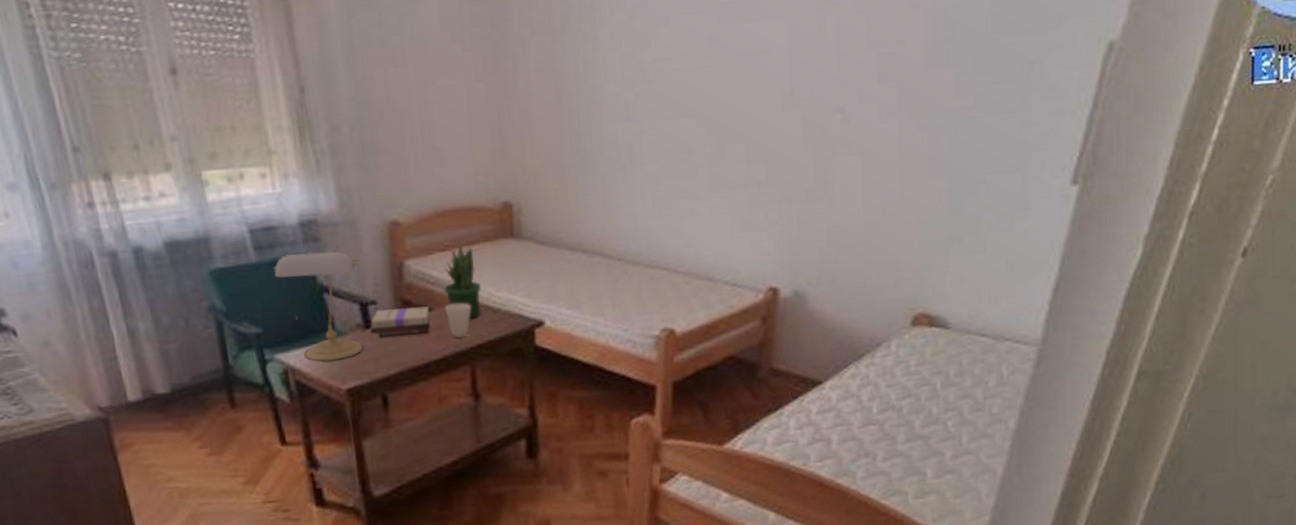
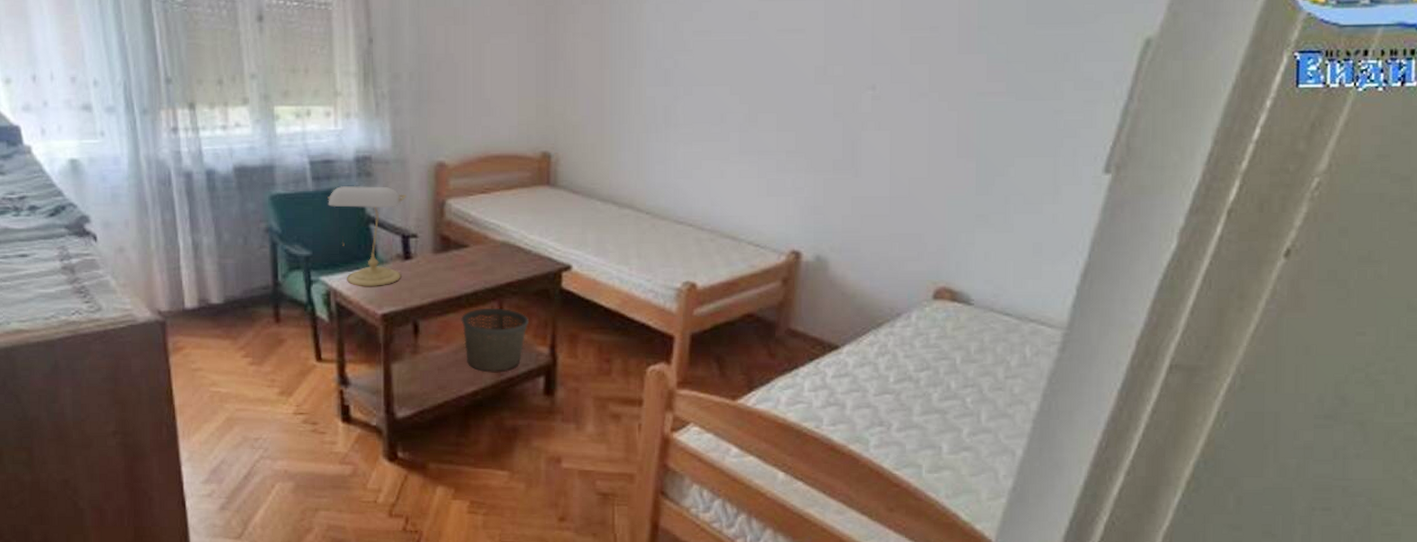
books: present [370,306,432,337] -> none [409,242,466,269]
basket: none [432,372,504,441] -> present [461,308,529,373]
planter: present [443,242,482,321] -> none [480,186,516,260]
mug: present [445,303,472,338] -> none [480,242,505,275]

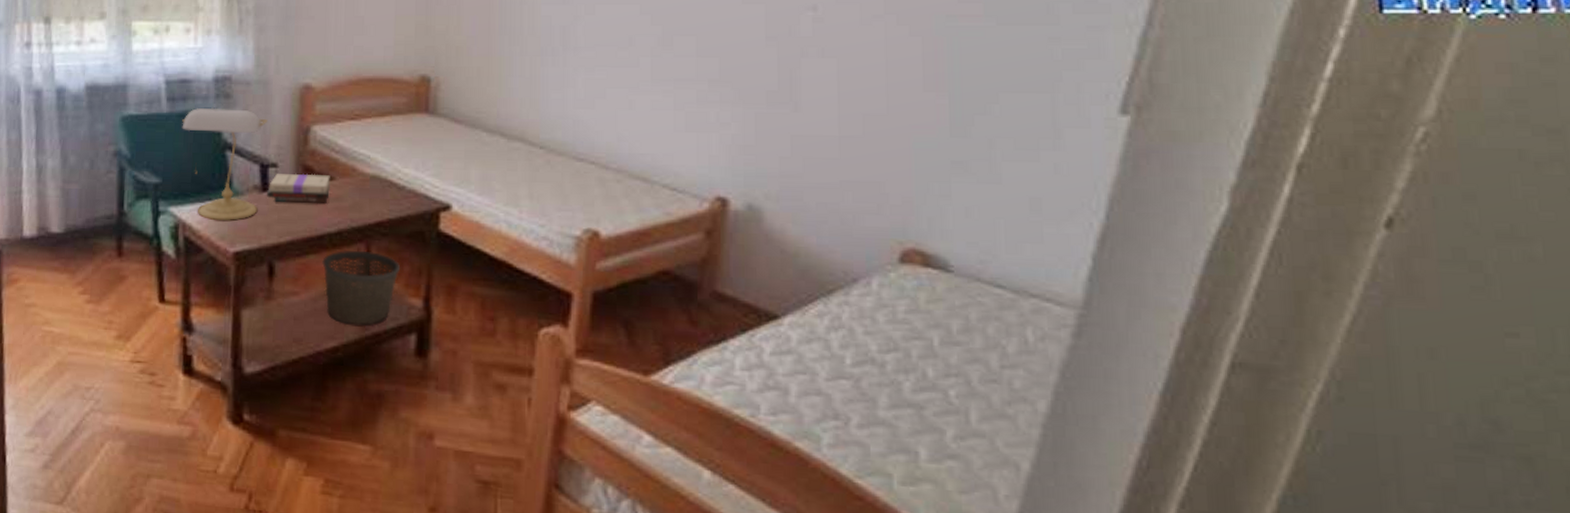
books: none [409,242,466,269] -> present [267,173,331,205]

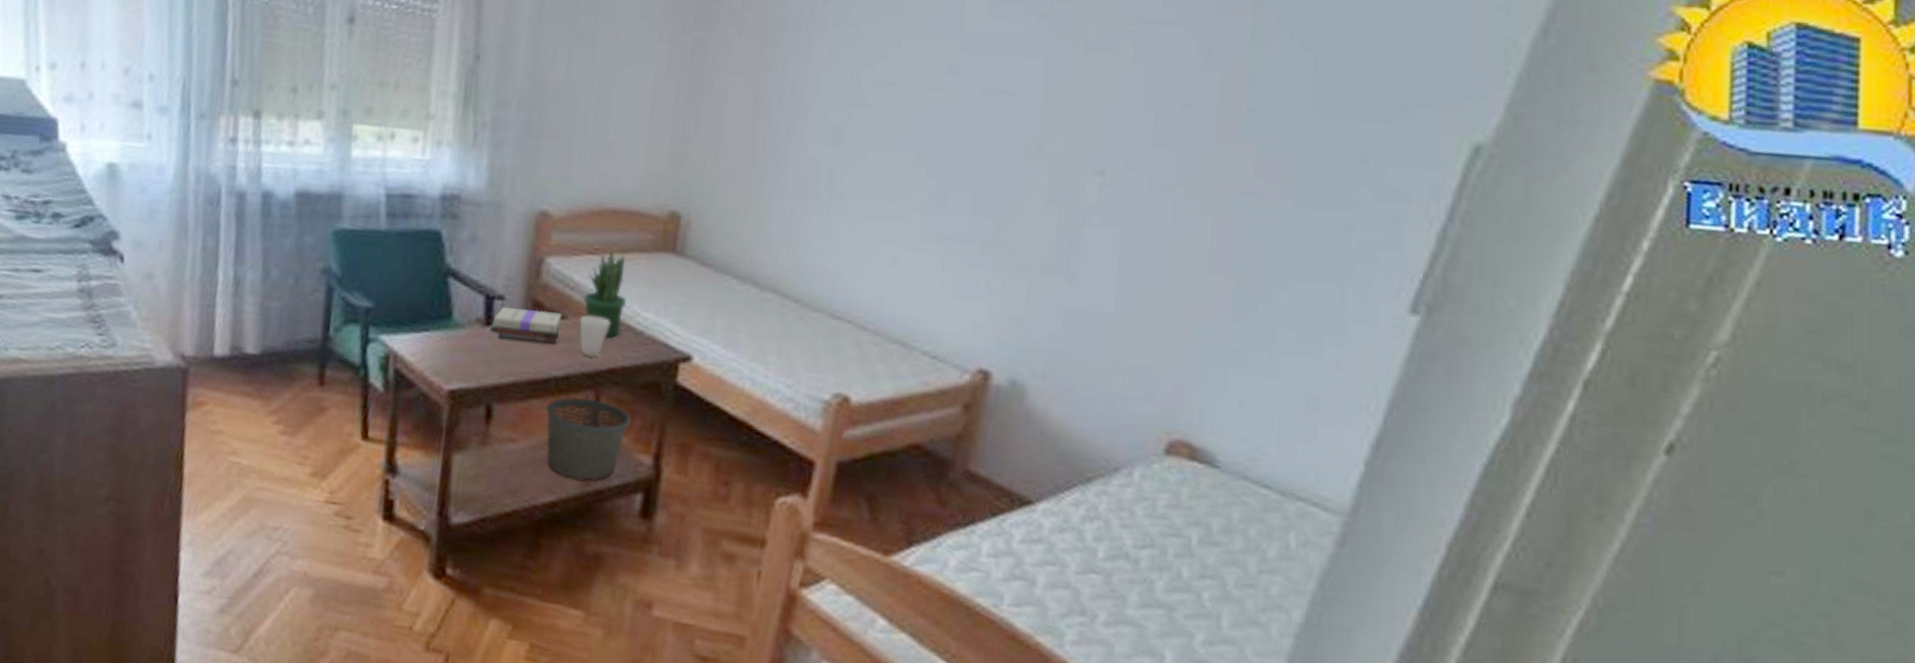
desk lamp: present [182,107,268,222] -> none [401,227,497,356]
mug: none [346,175,375,212] -> present [579,315,611,357]
planter: none [347,112,388,196] -> present [582,248,627,340]

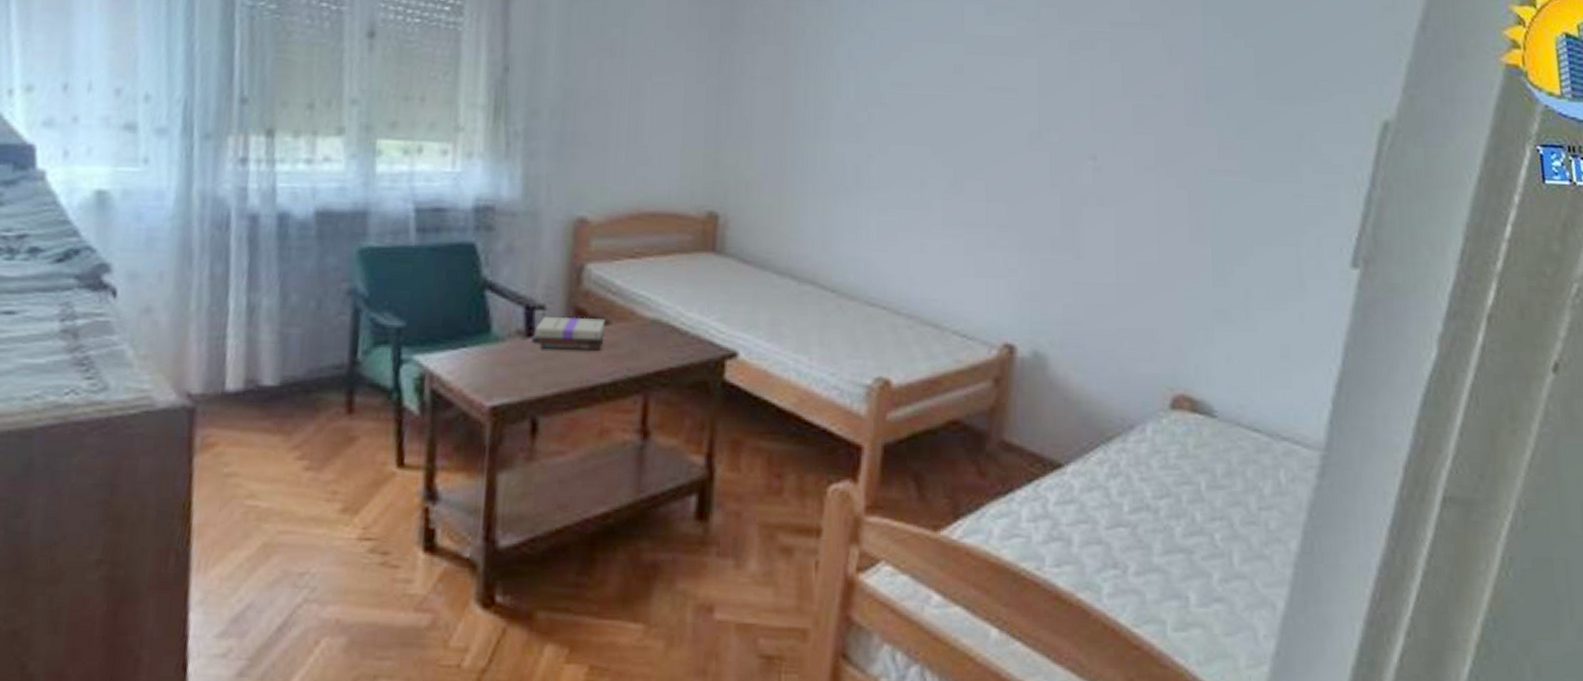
basket: present [545,397,631,483] -> none [593,402,681,489]
mug: present [579,315,611,357] -> none [623,319,655,361]
planter: present [582,248,627,340] -> none [625,250,671,342]

